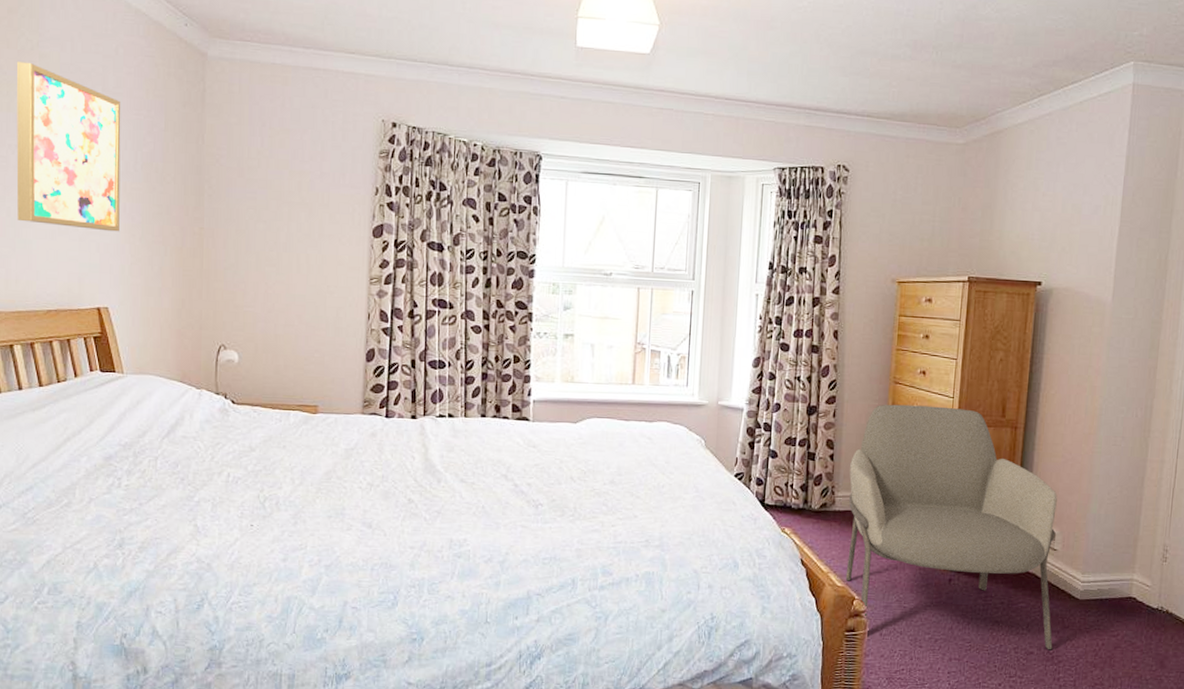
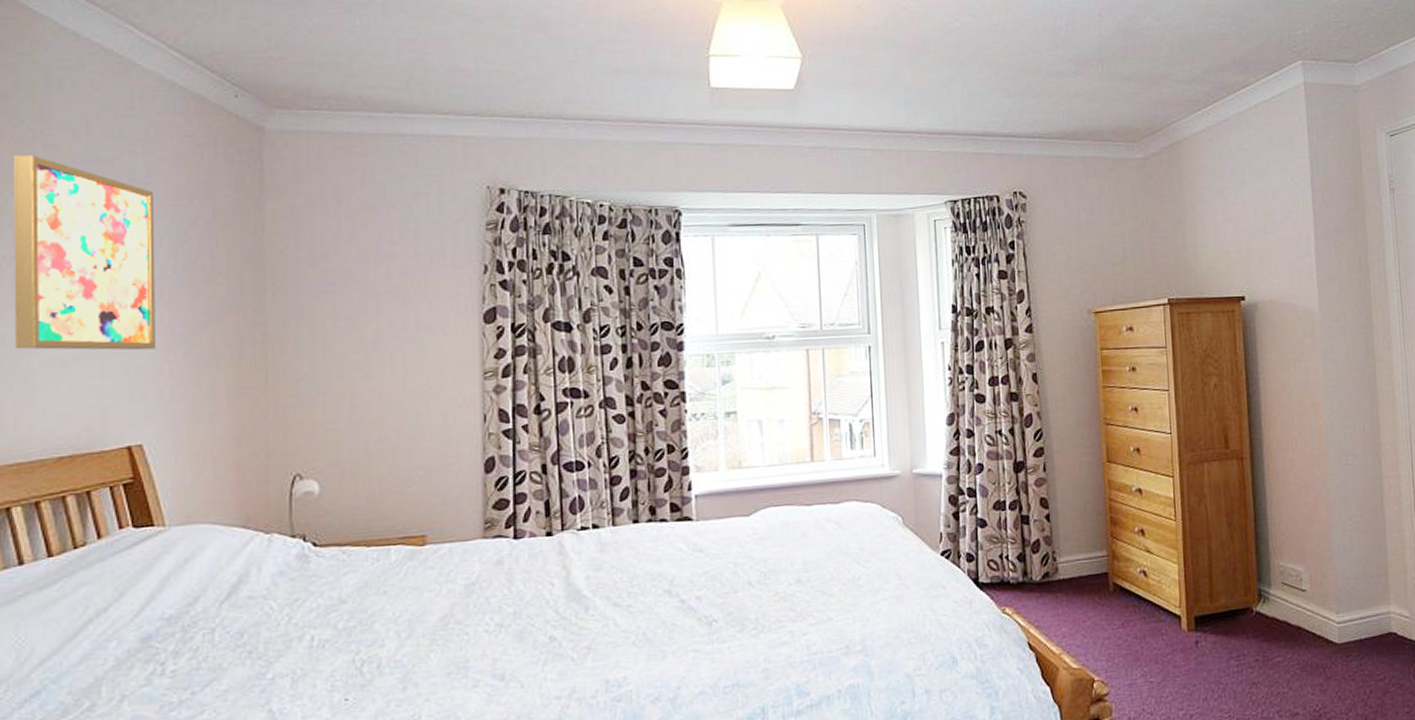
armchair: present [845,404,1057,650] -> none [1069,444,1319,708]

